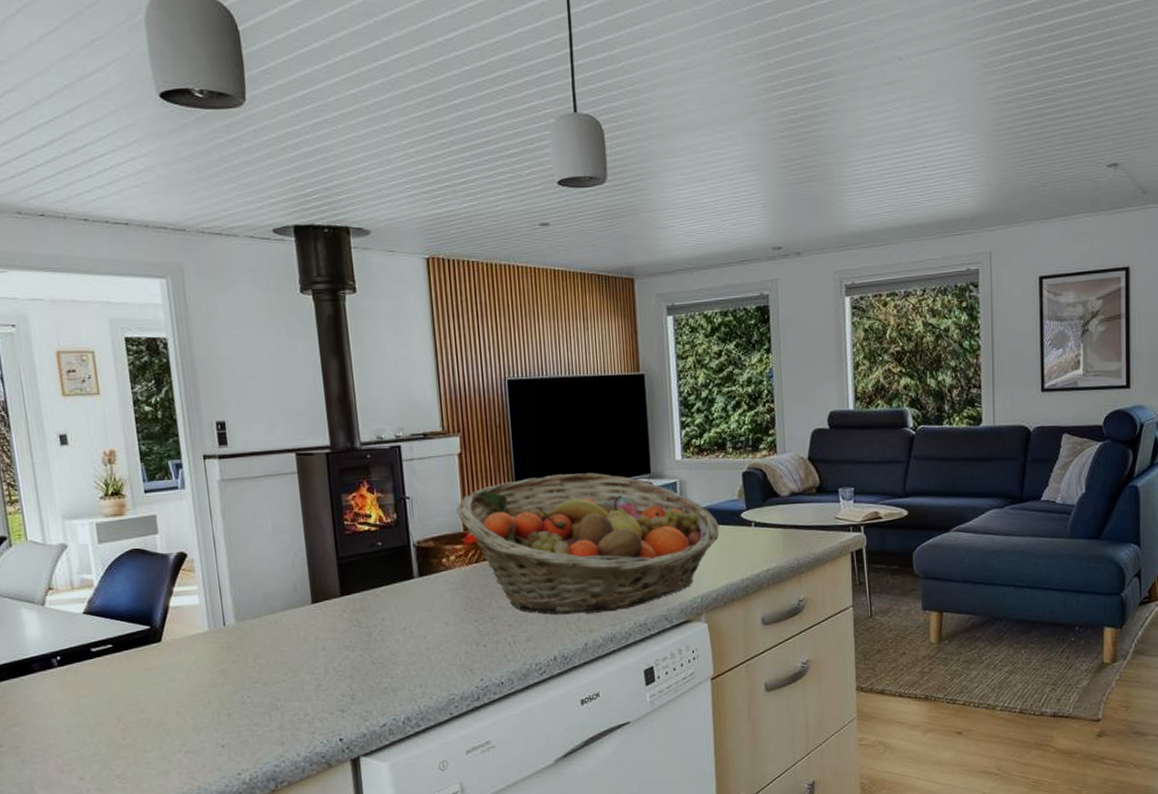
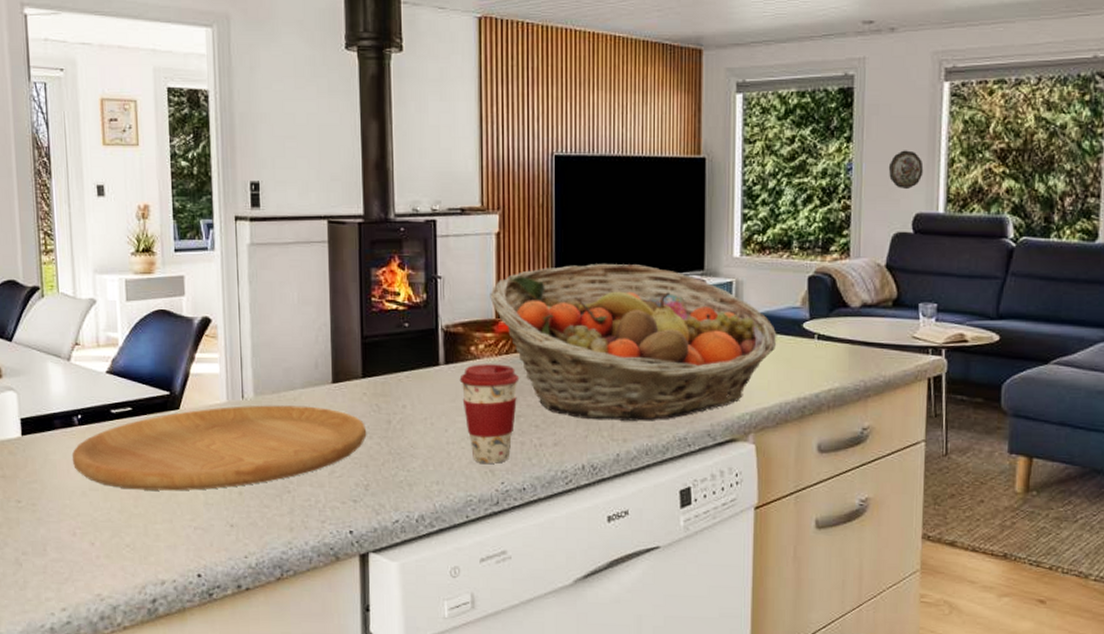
cutting board: none [54,627,349,723] -> present [72,405,367,491]
coffee cup: none [434,572,490,664] -> present [459,364,520,463]
decorative plate: none [803,357,834,392] -> present [888,150,924,190]

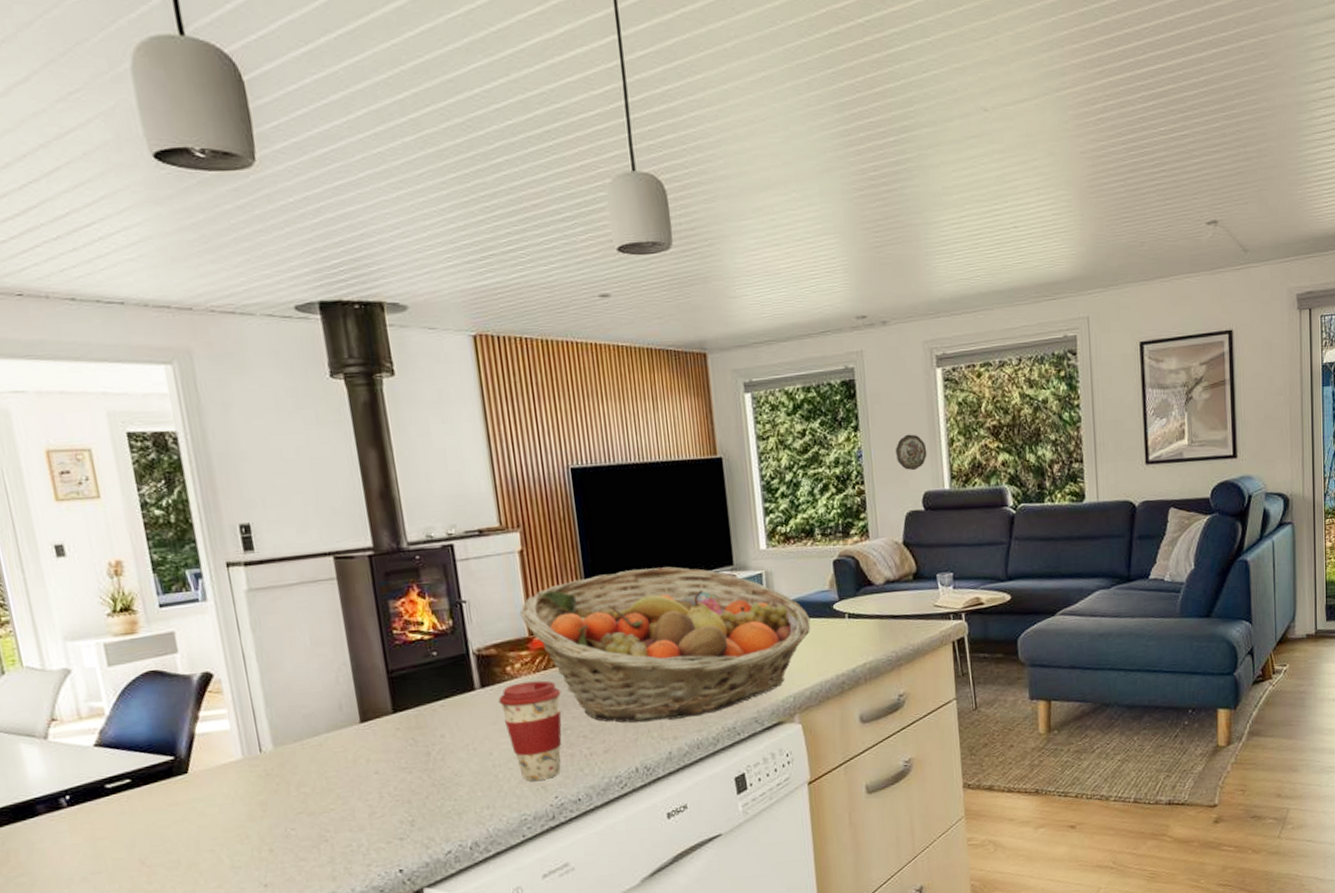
cutting board: present [72,405,367,491] -> none [64,749,406,867]

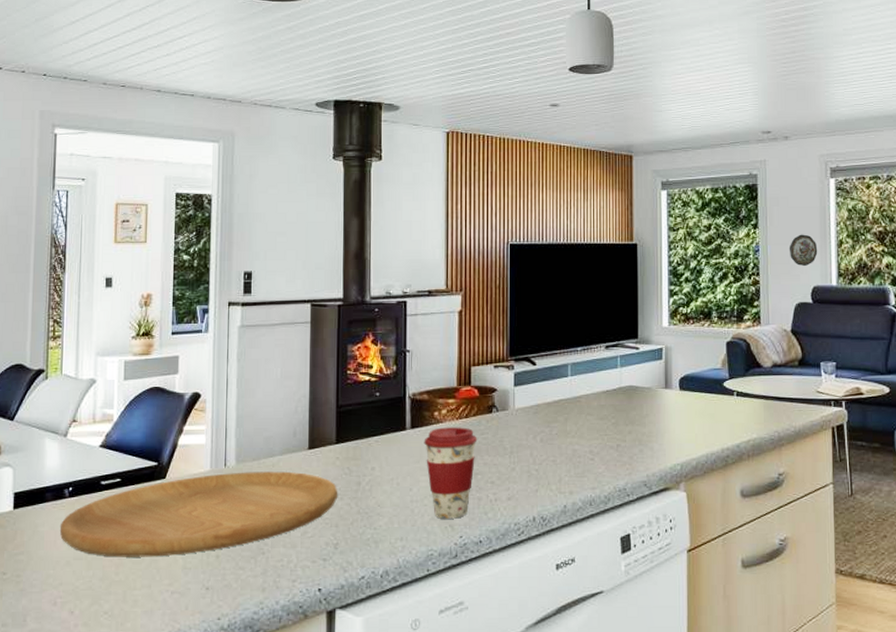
cutting board: none [64,749,406,867] -> present [60,471,338,557]
fruit basket: present [520,566,811,723] -> none [452,335,702,475]

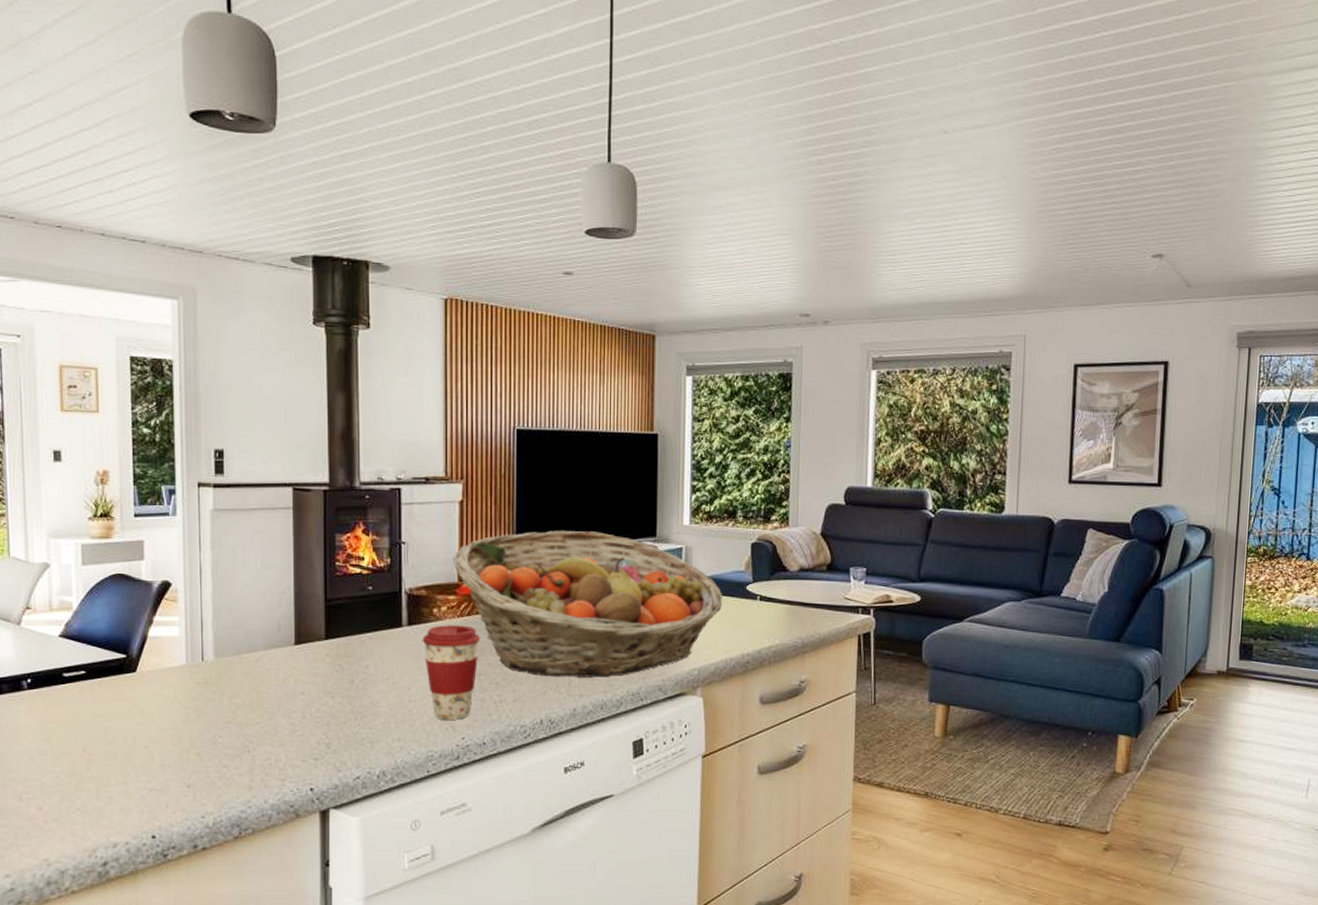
cutting board: present [60,471,338,557] -> none [21,667,329,753]
fruit basket: none [452,335,702,475] -> present [453,531,723,678]
decorative plate: present [789,234,818,267] -> none [823,430,854,466]

